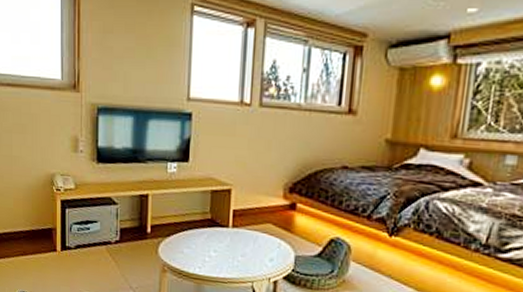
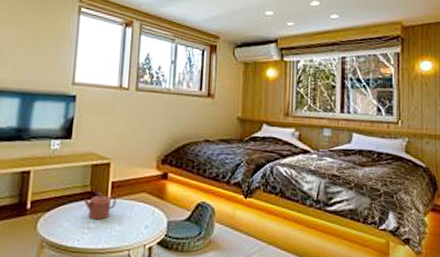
teapot: none [203,220,238,249] -> present [83,192,116,220]

